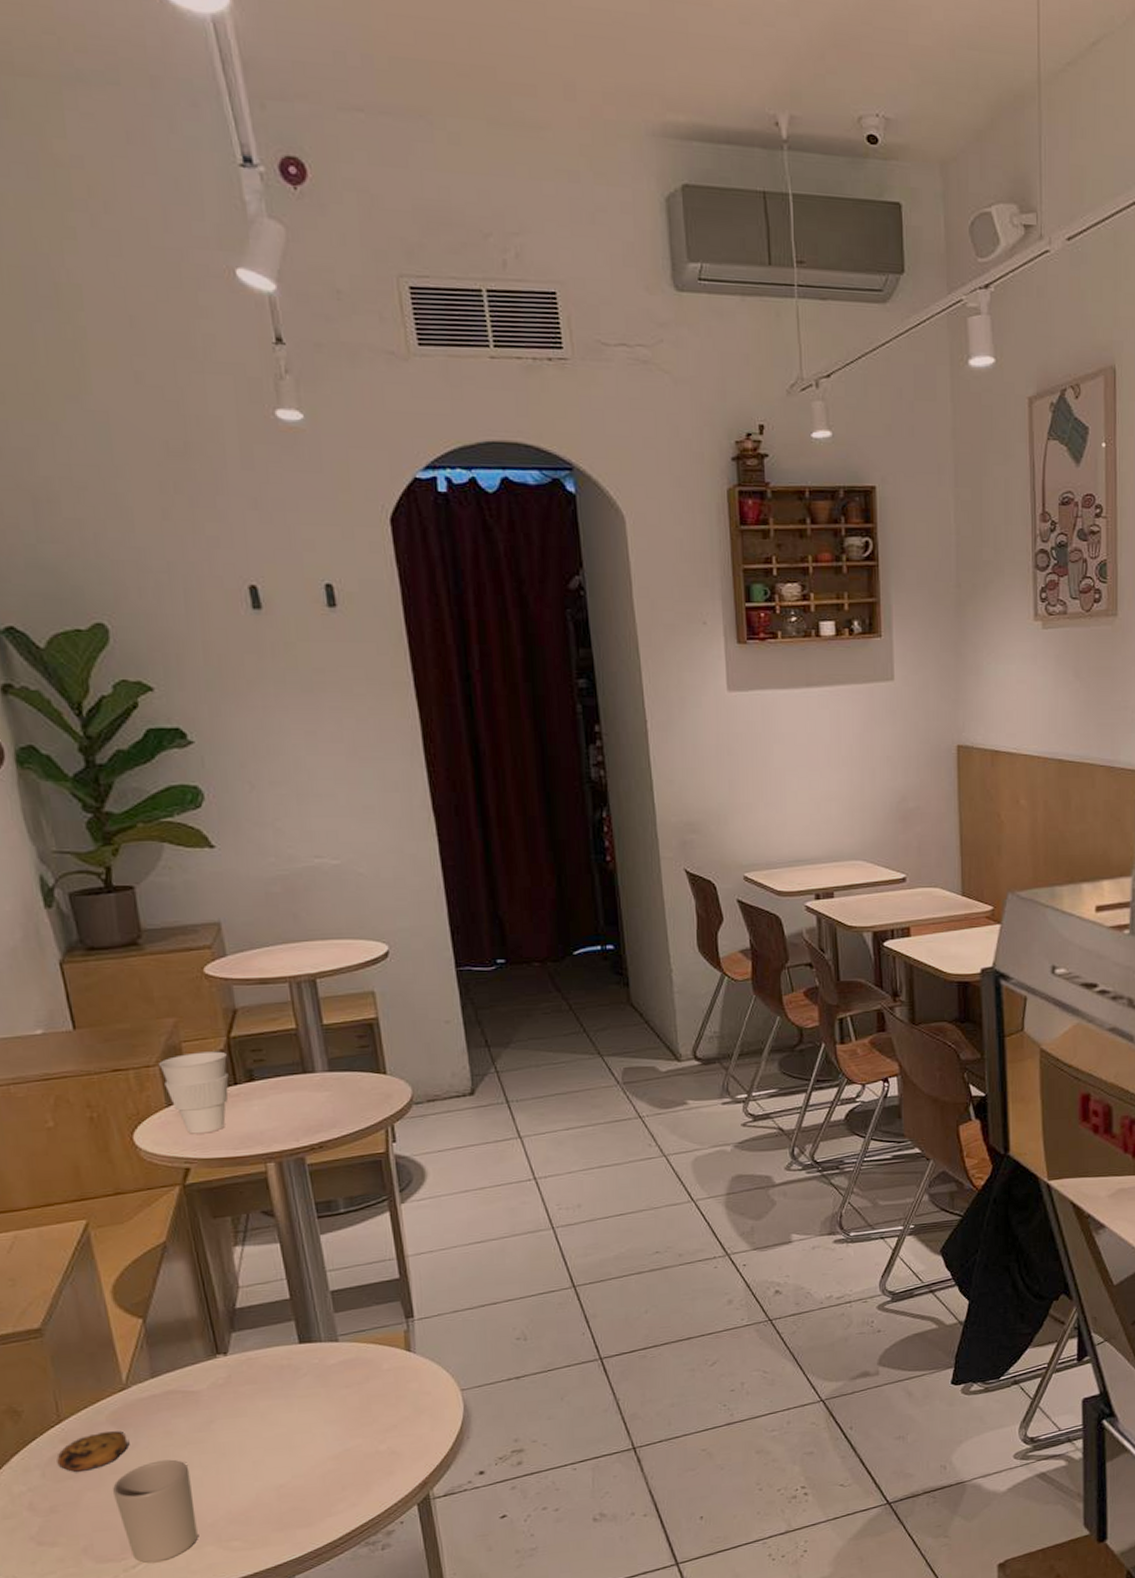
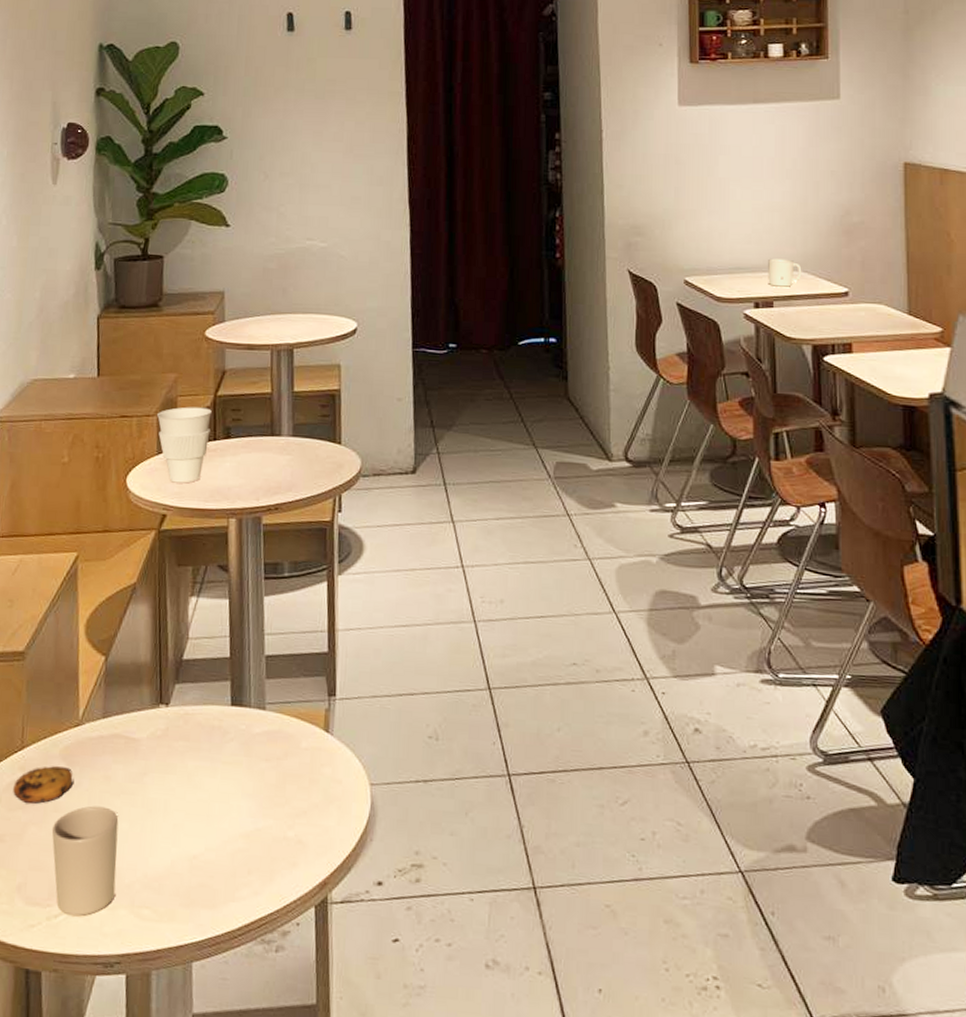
mug: none [827,848,861,877] -> present [768,258,802,287]

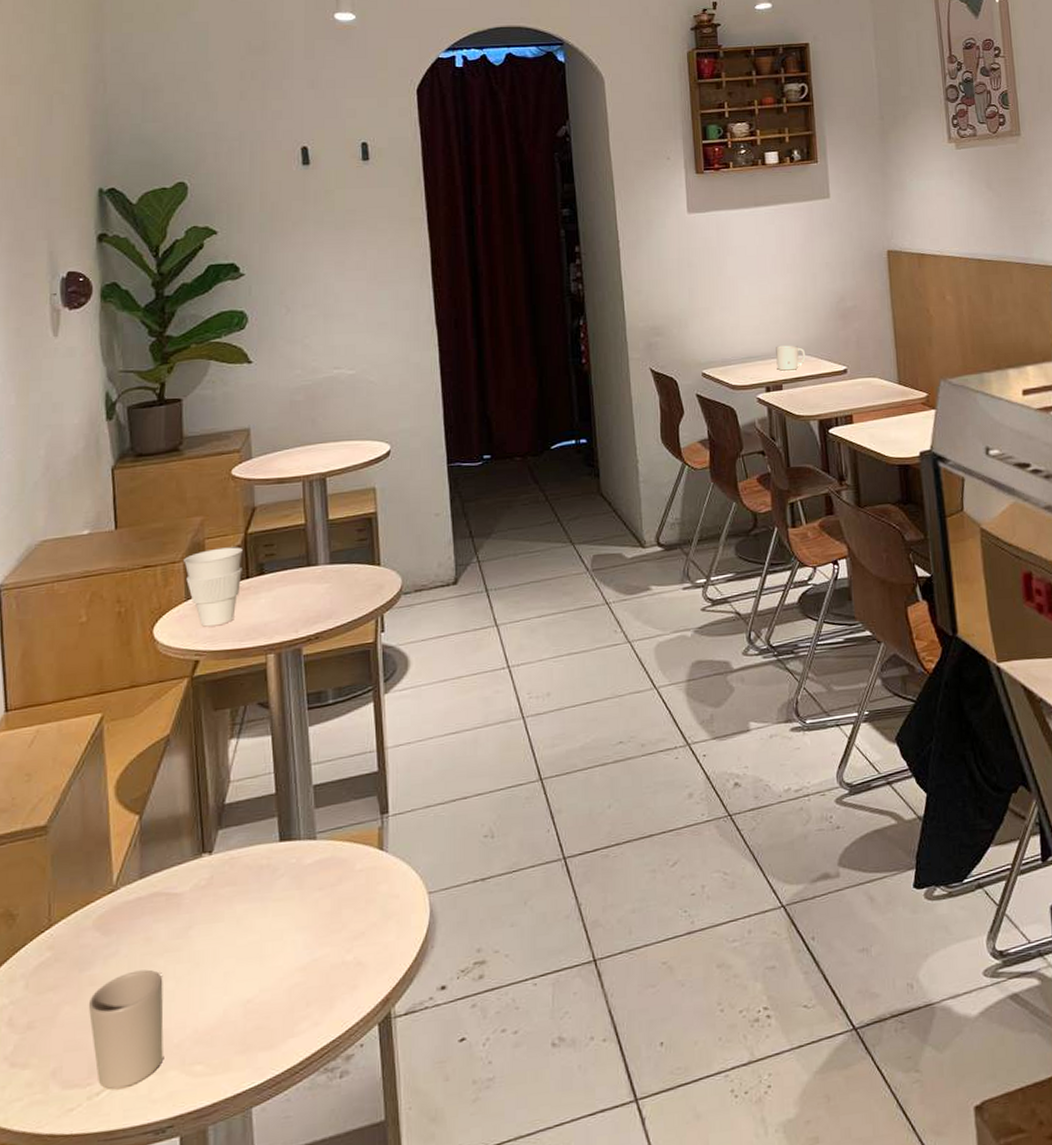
cookie: present [13,765,73,805] -> none [41,937,110,984]

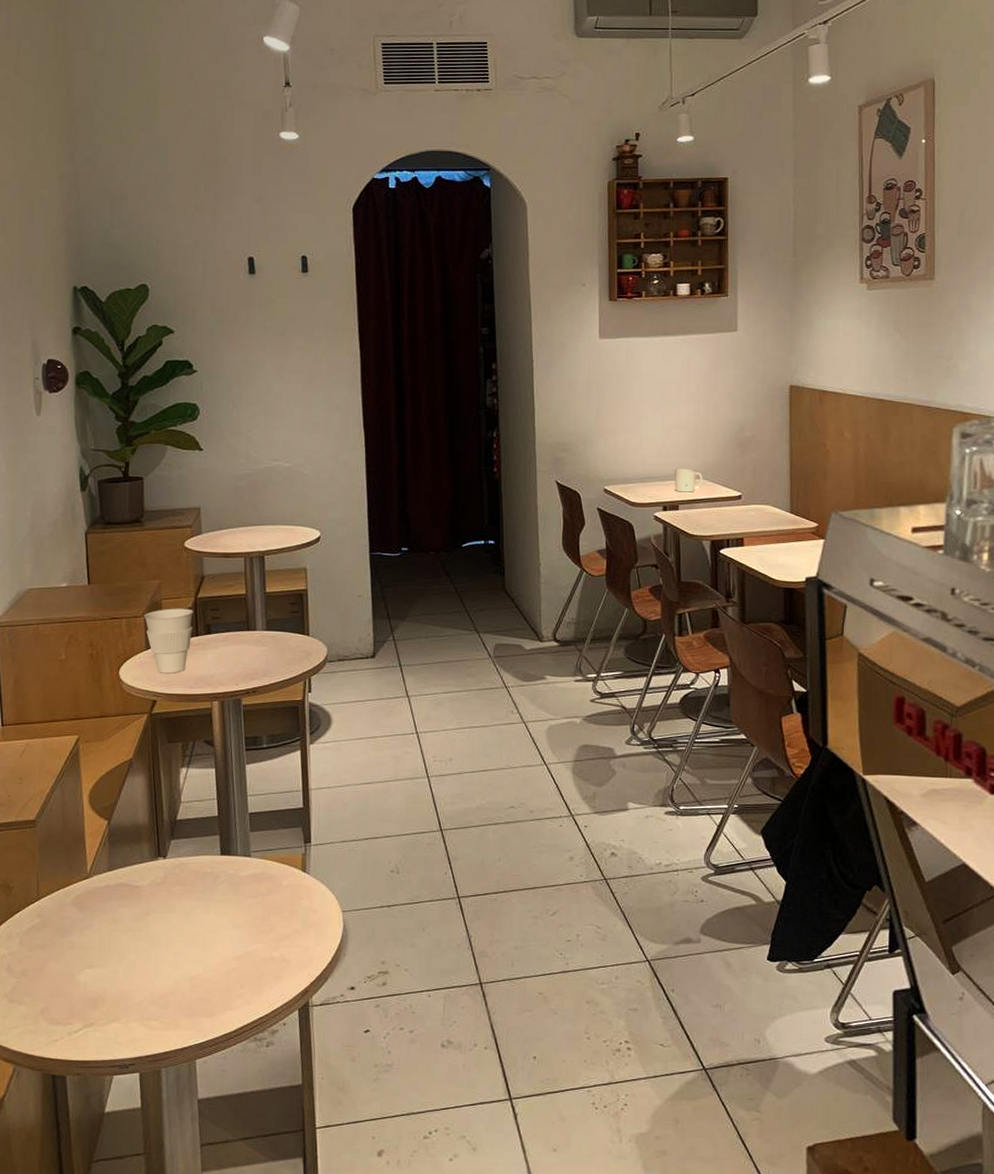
mug: present [88,969,164,1090] -> none [68,942,127,1031]

